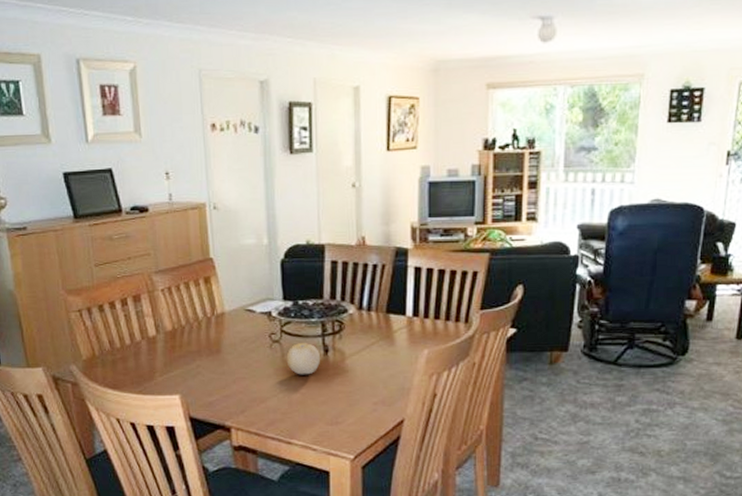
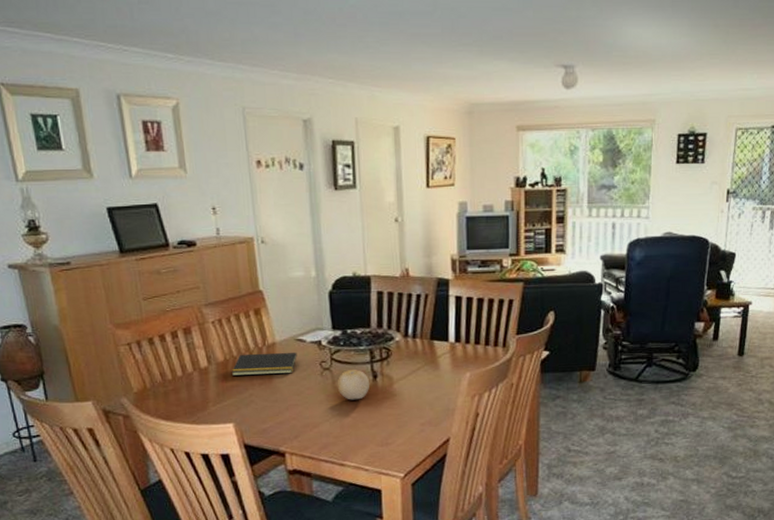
notepad: none [179,322,246,346] -> present [231,352,297,376]

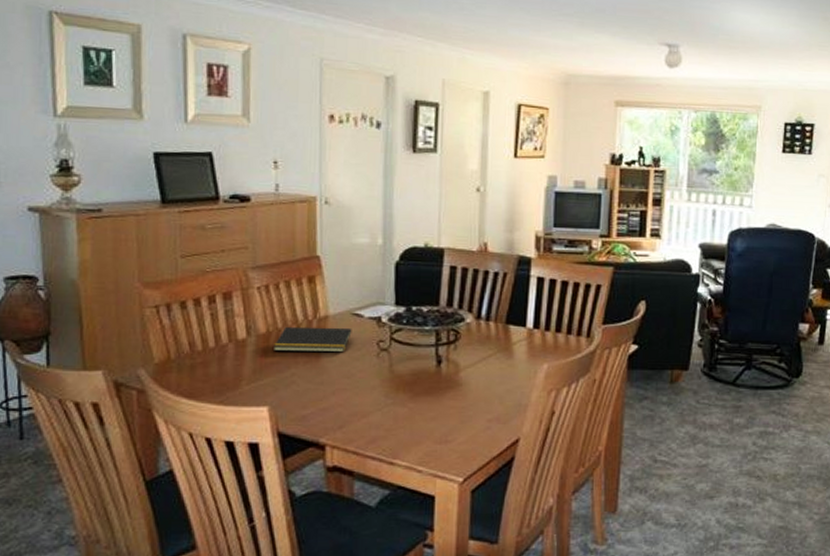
fruit: present [337,370,369,400] -> none [394,352,432,388]

